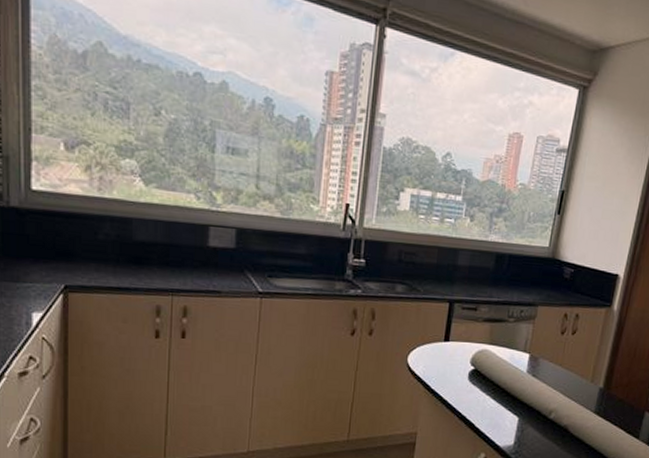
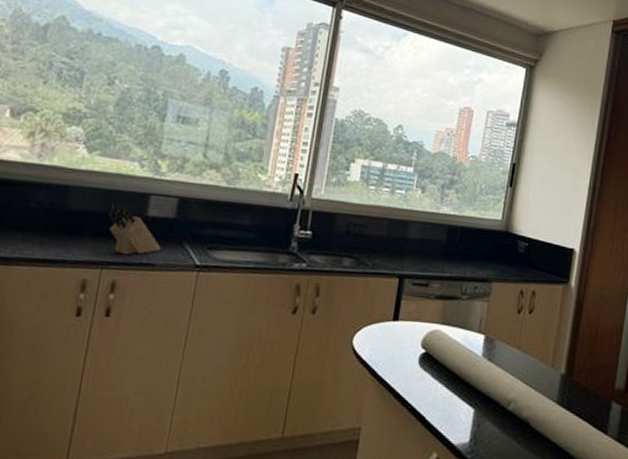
knife block: none [173,234,225,283] -> present [108,202,161,255]

